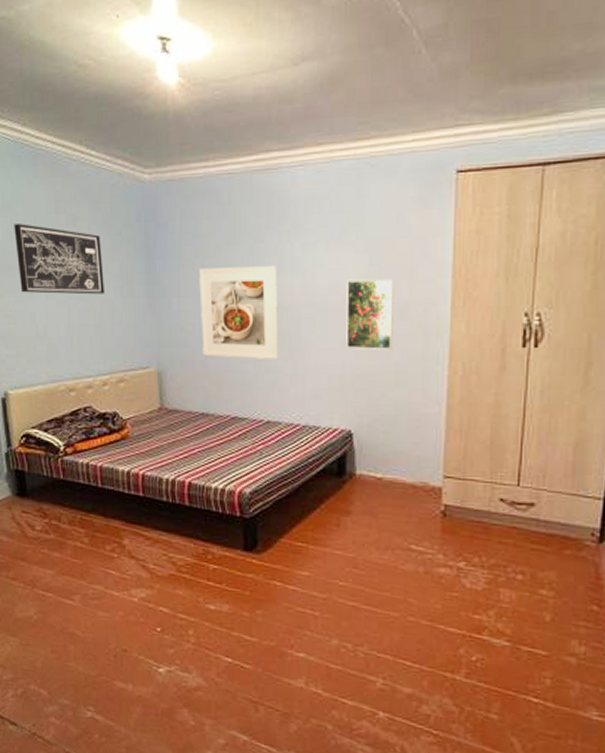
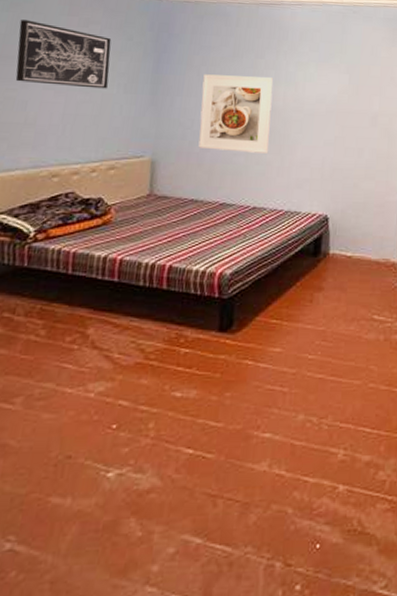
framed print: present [346,280,394,349] -> none [327,94,367,149]

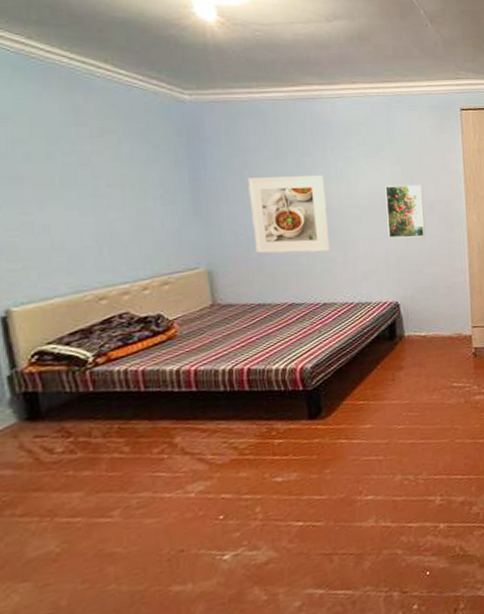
wall art: present [15,20,112,89] -> none [16,134,141,204]
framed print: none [327,94,367,149] -> present [385,185,426,238]

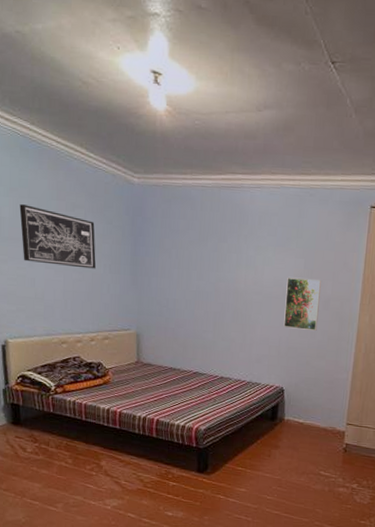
wall art: none [16,134,141,204] -> present [19,204,96,269]
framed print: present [248,176,331,254] -> none [173,257,236,331]

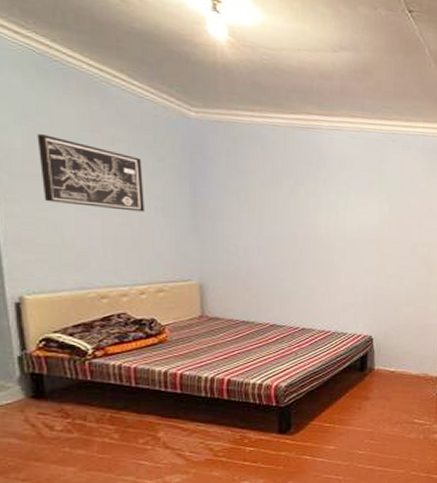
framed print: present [283,278,321,331] -> none [370,223,407,277]

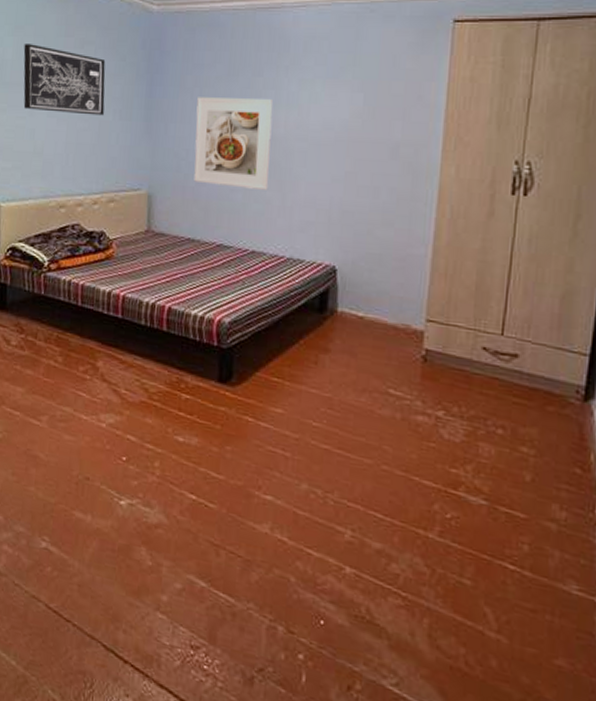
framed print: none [243,200,315,279] -> present [194,97,273,190]

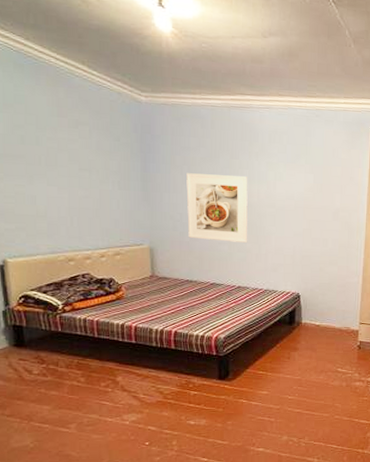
wall art: present [23,44,106,116] -> none [15,120,103,186]

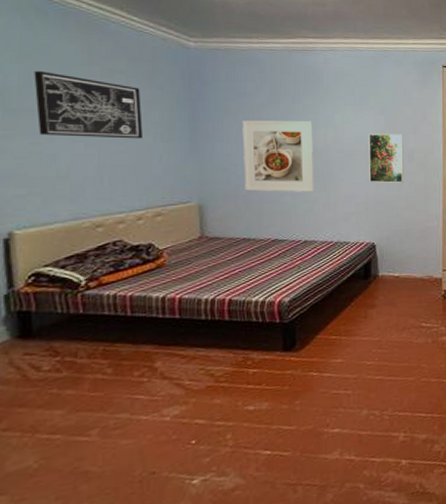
wall art: none [15,120,103,186] -> present [34,71,143,139]
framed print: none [297,192,330,240] -> present [369,134,404,183]

